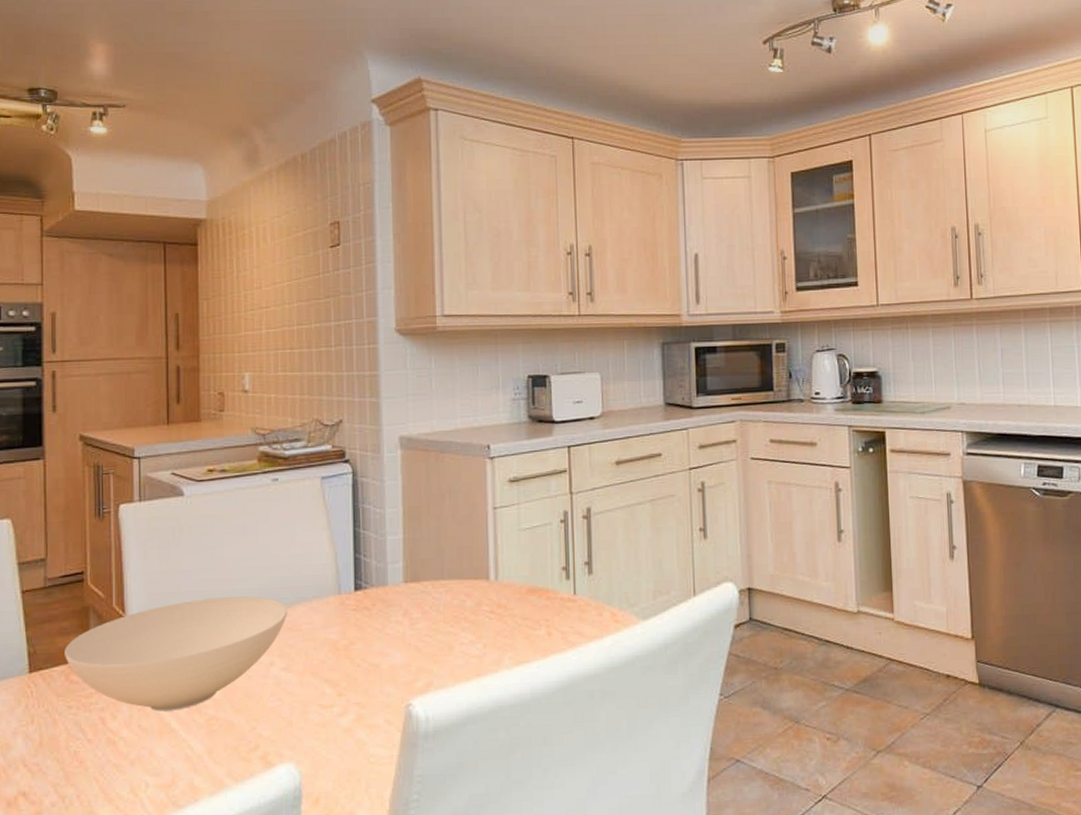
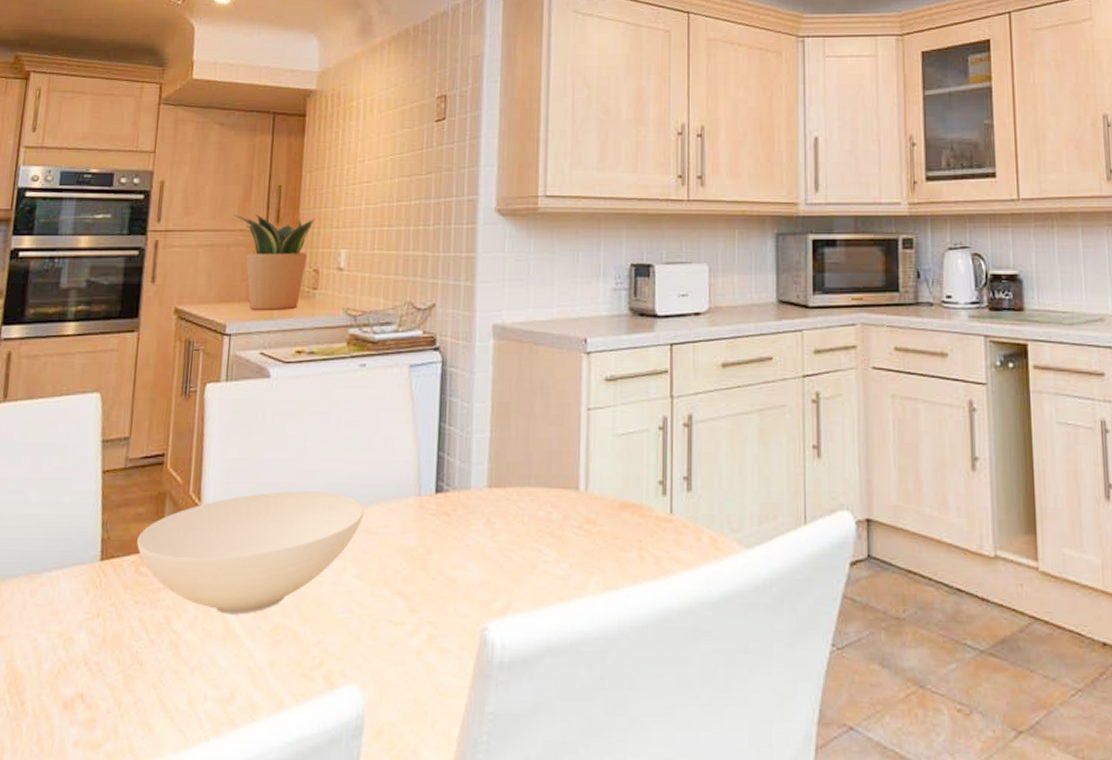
potted plant: none [131,342,216,435] -> present [233,214,315,311]

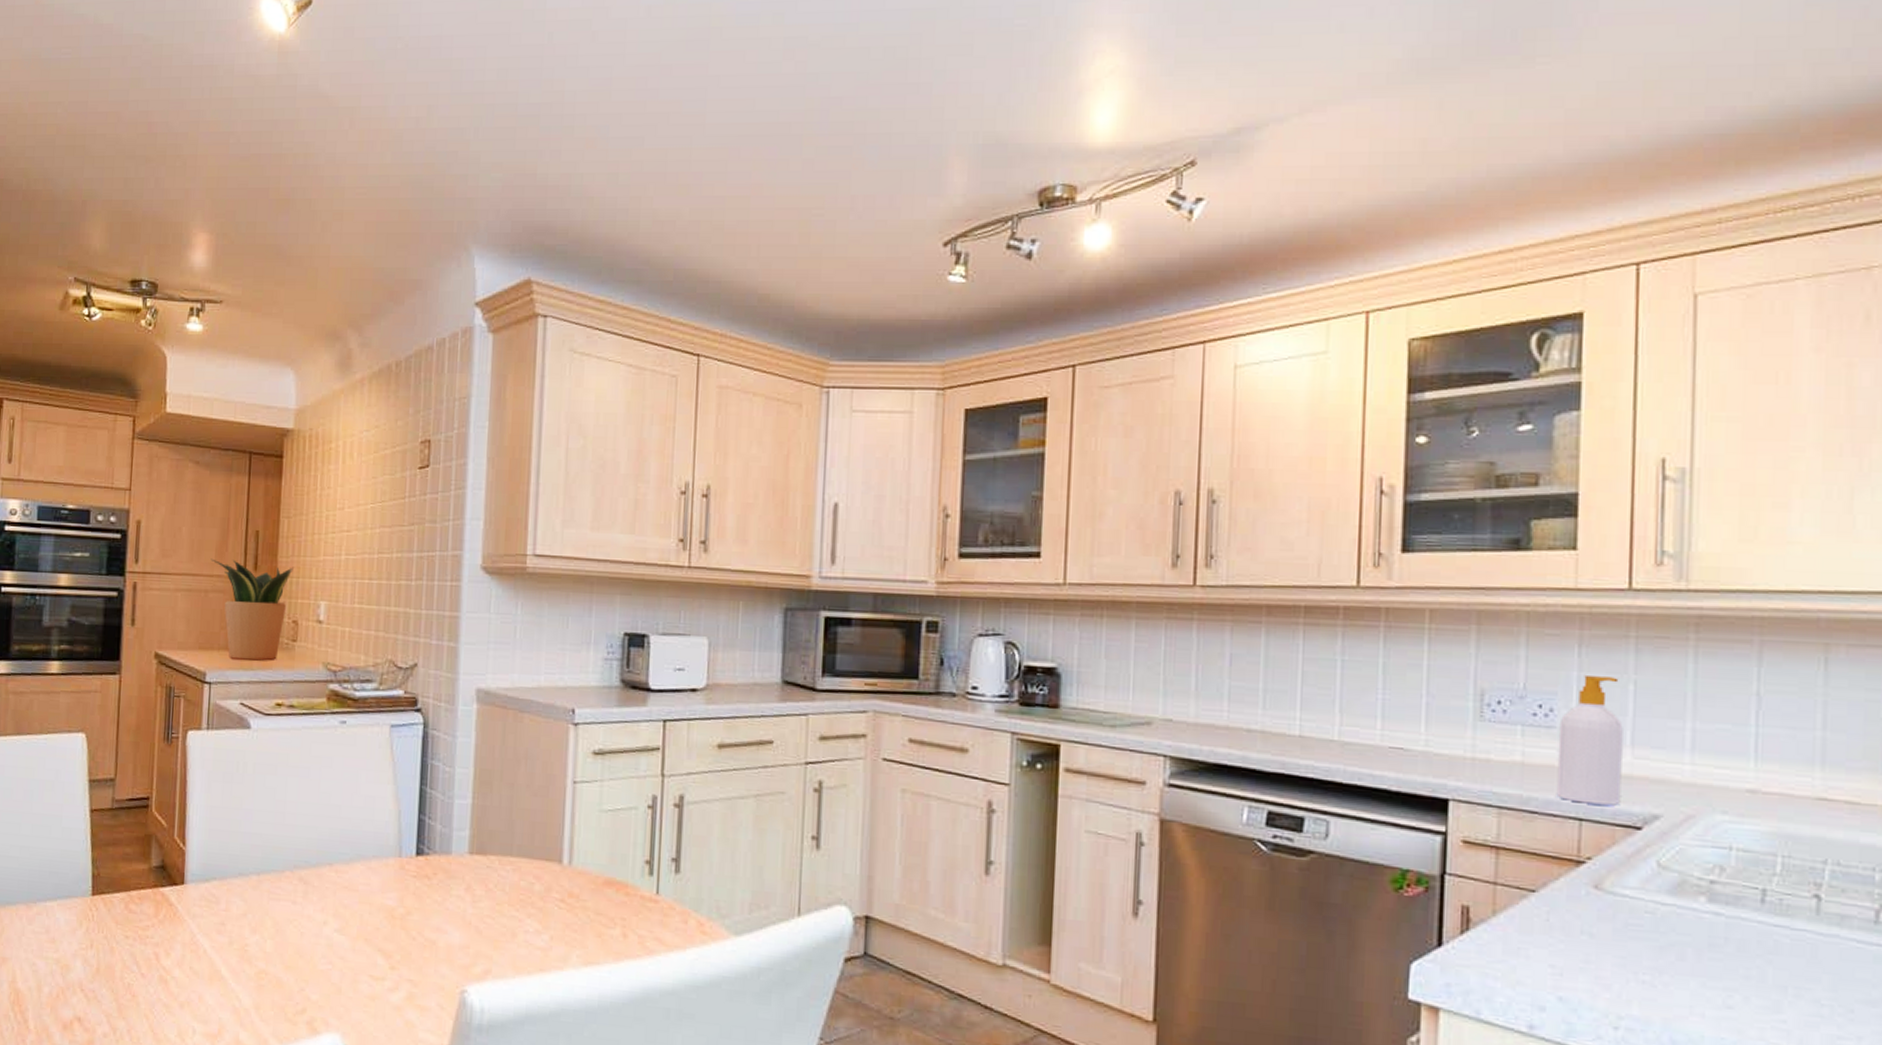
bowl: present [137,491,364,615] -> none [126,842,345,958]

